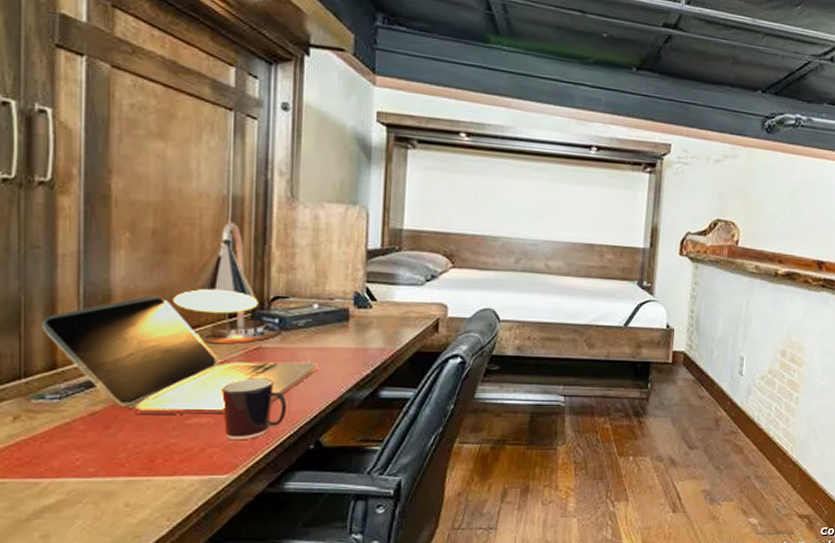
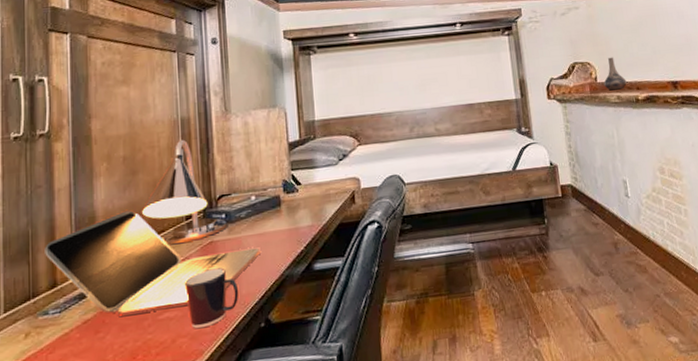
decorative vase: none [744,221,770,259] -> present [603,57,627,91]

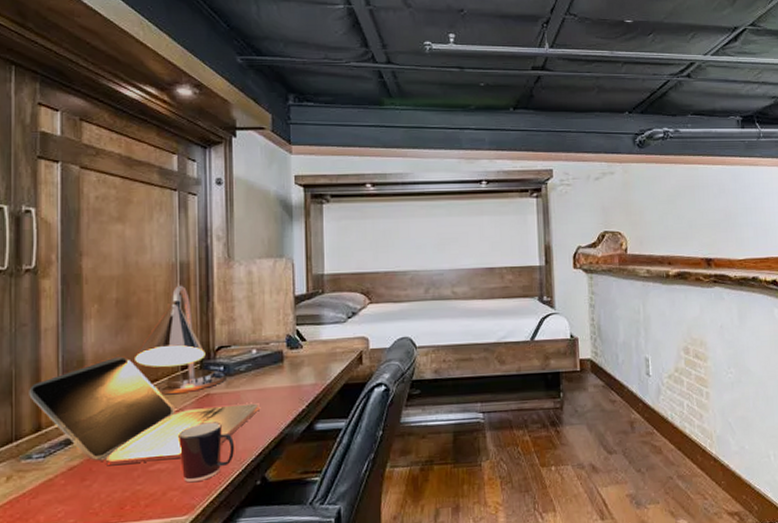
decorative vase: present [603,57,627,91] -> none [634,228,658,264]

